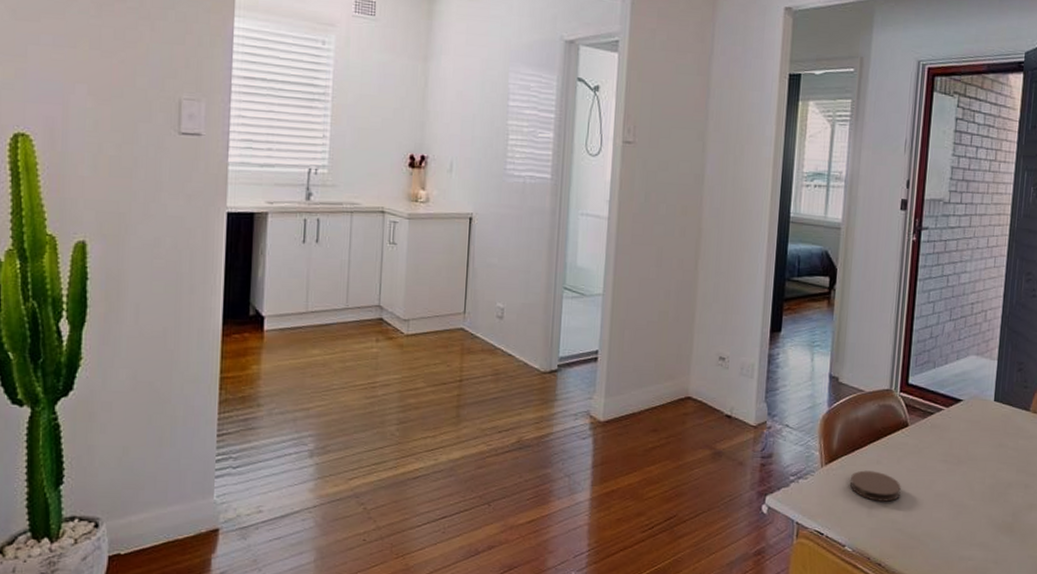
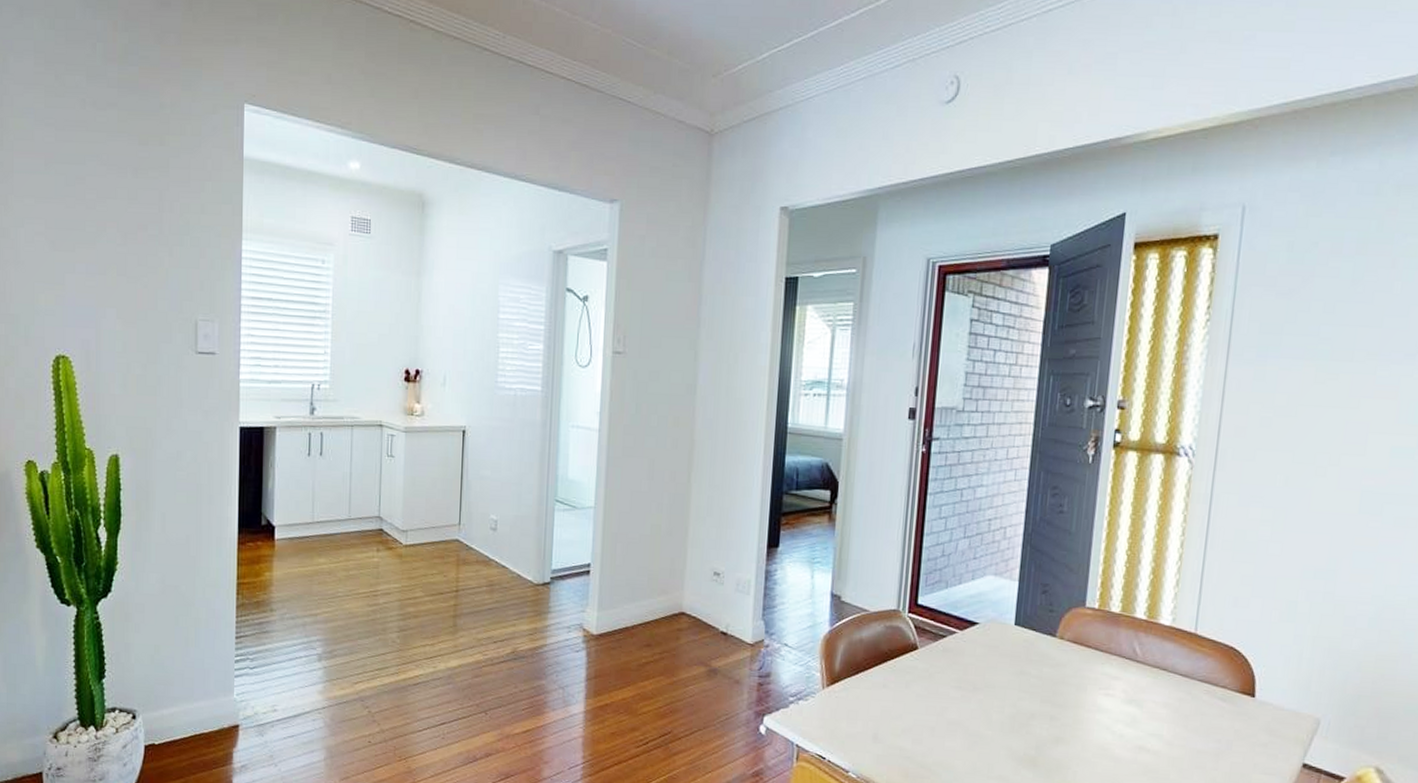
coaster: present [849,470,901,502] -> none [853,694,910,728]

